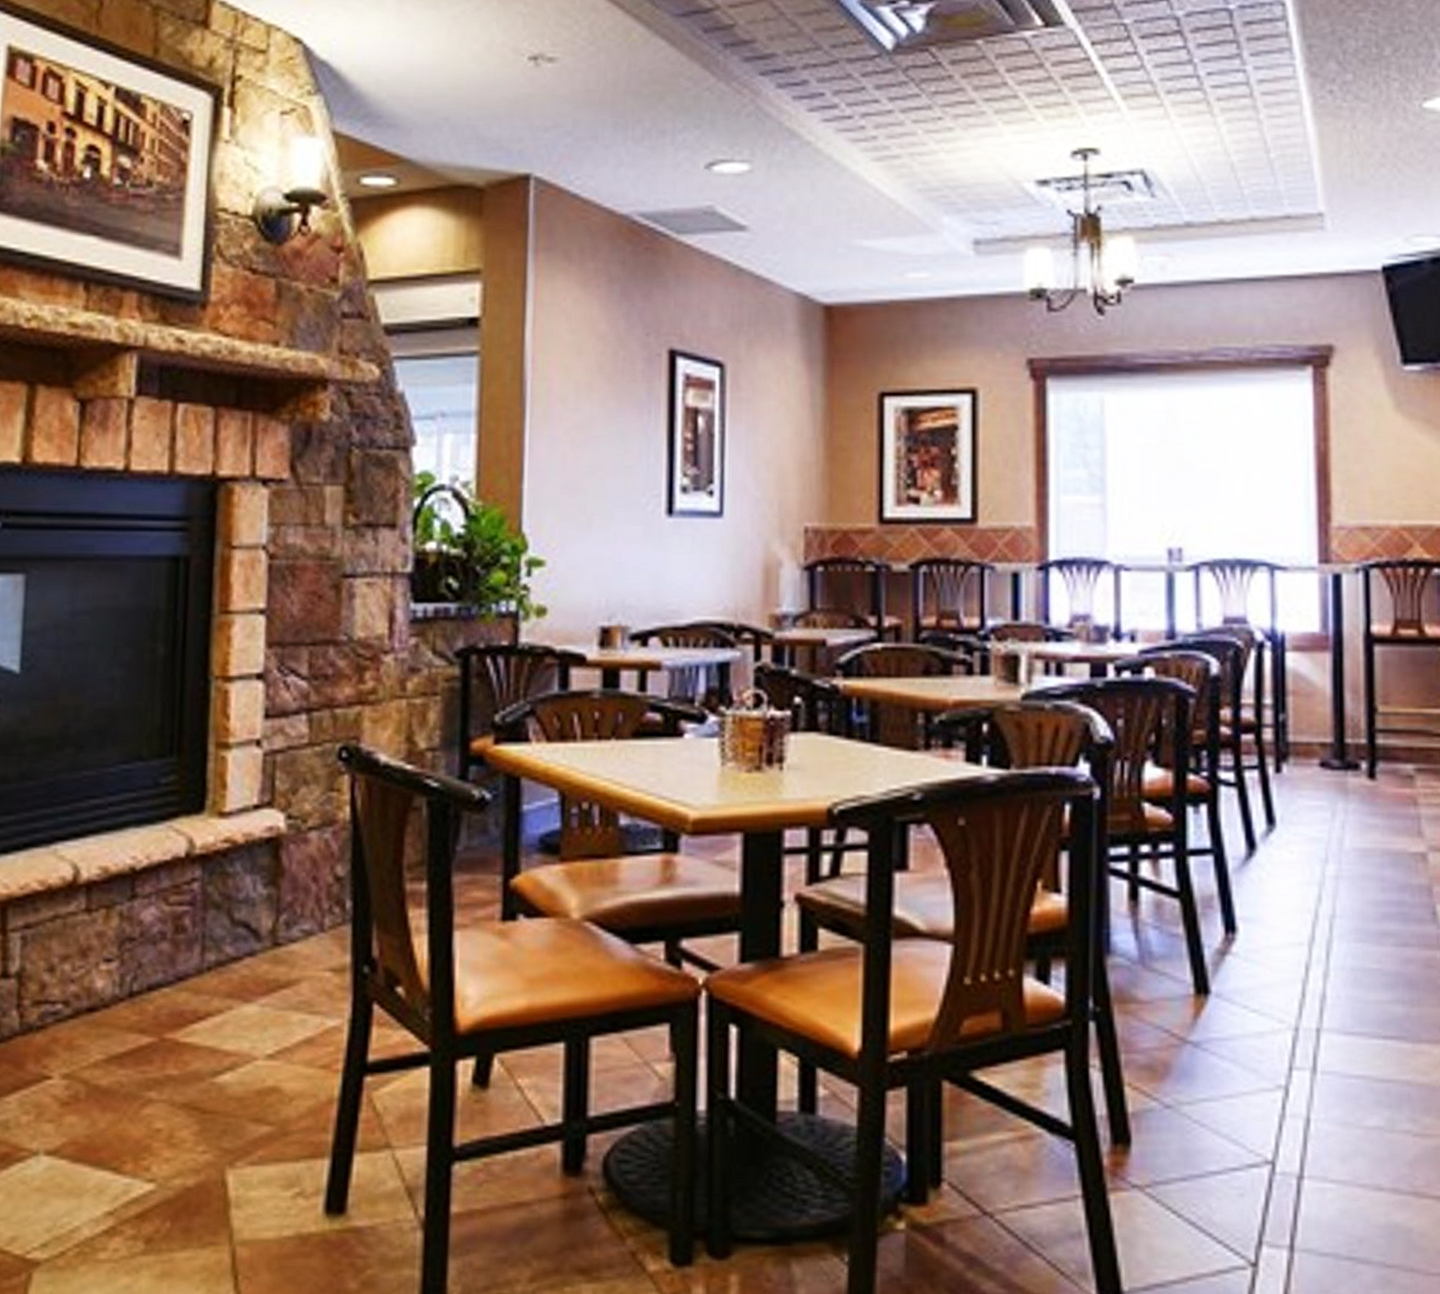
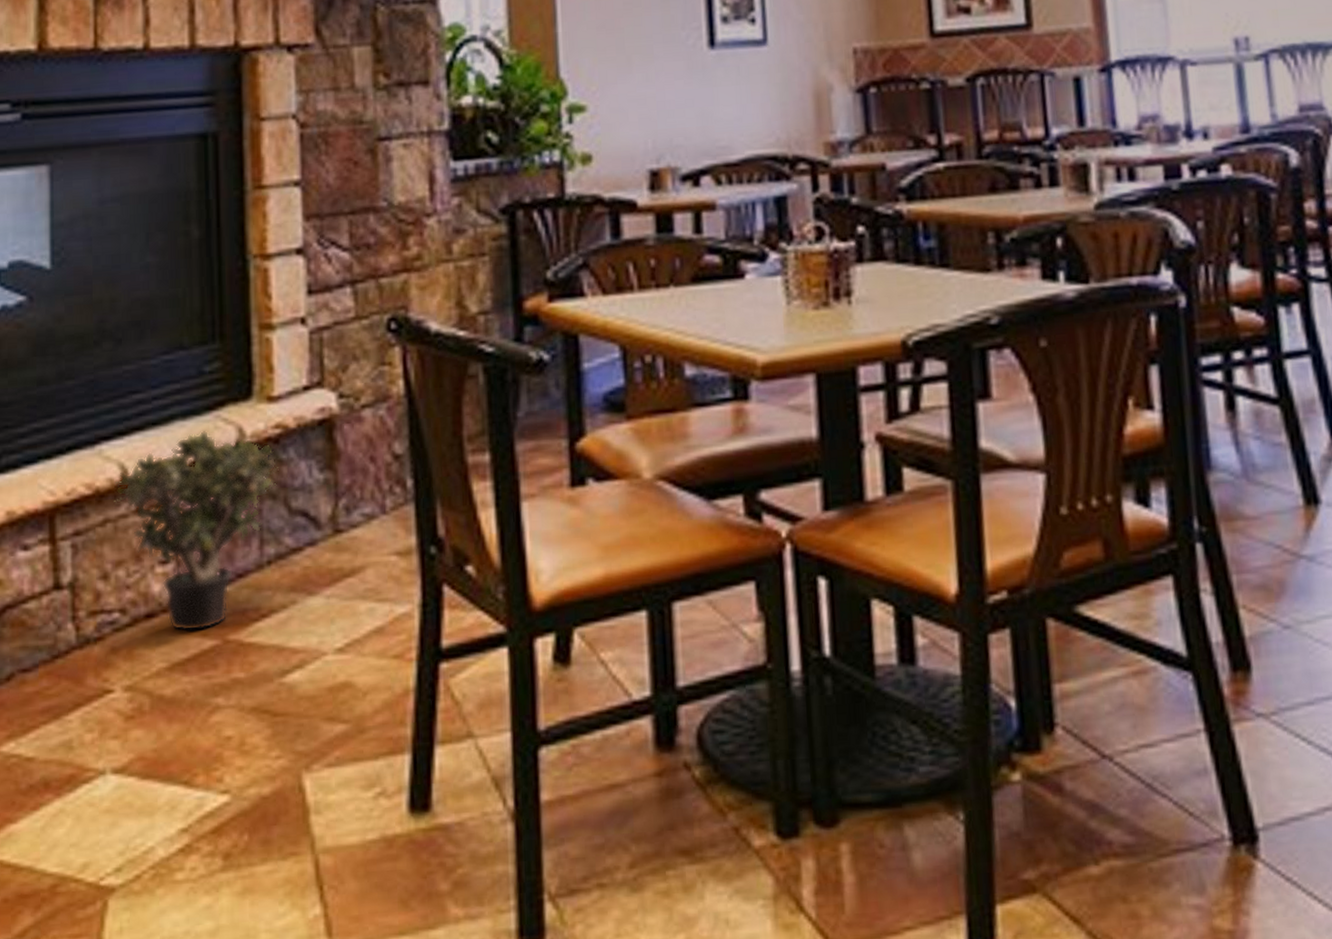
potted plant: none [64,838,225,1028] -> present [113,430,279,632]

